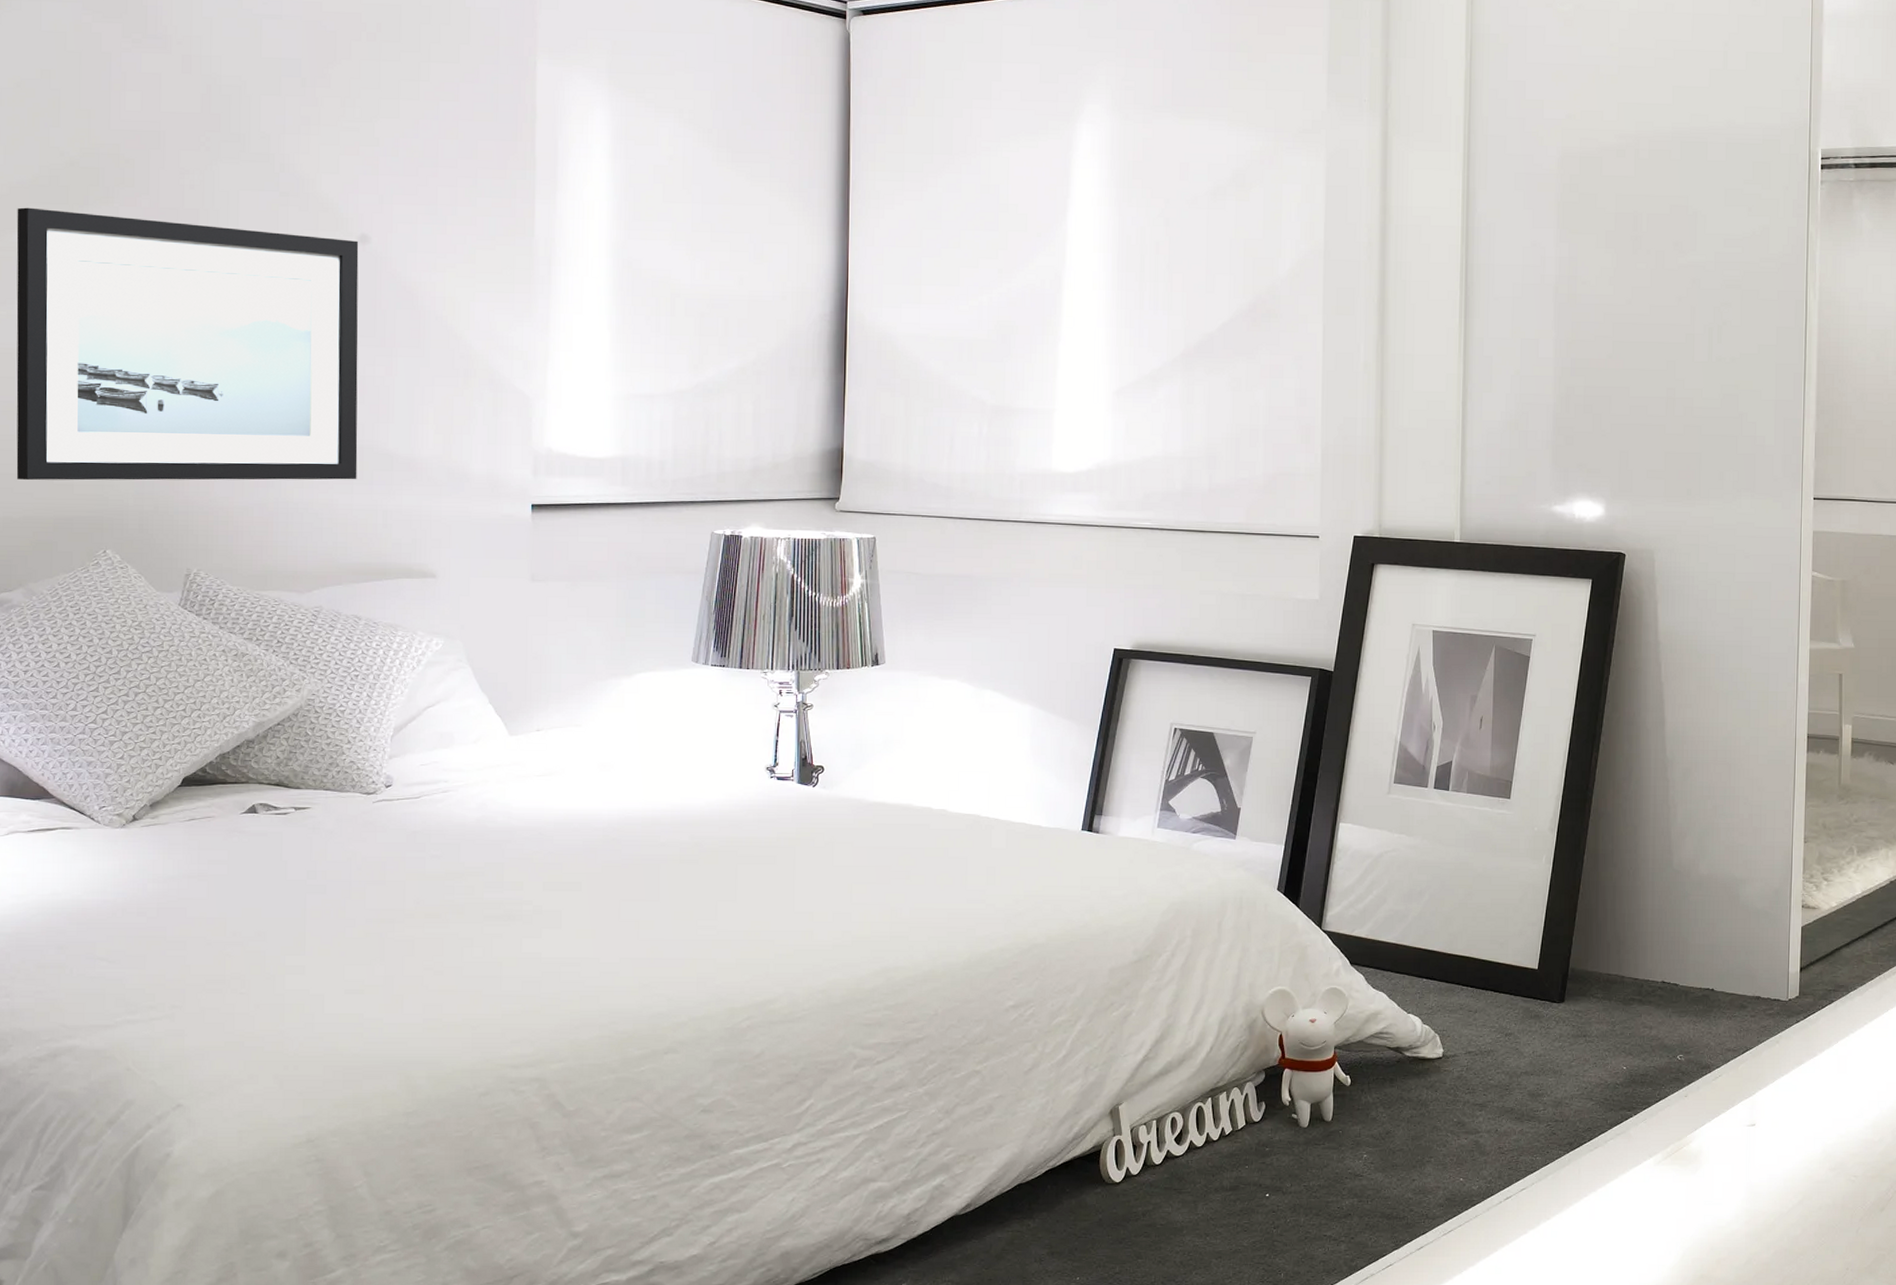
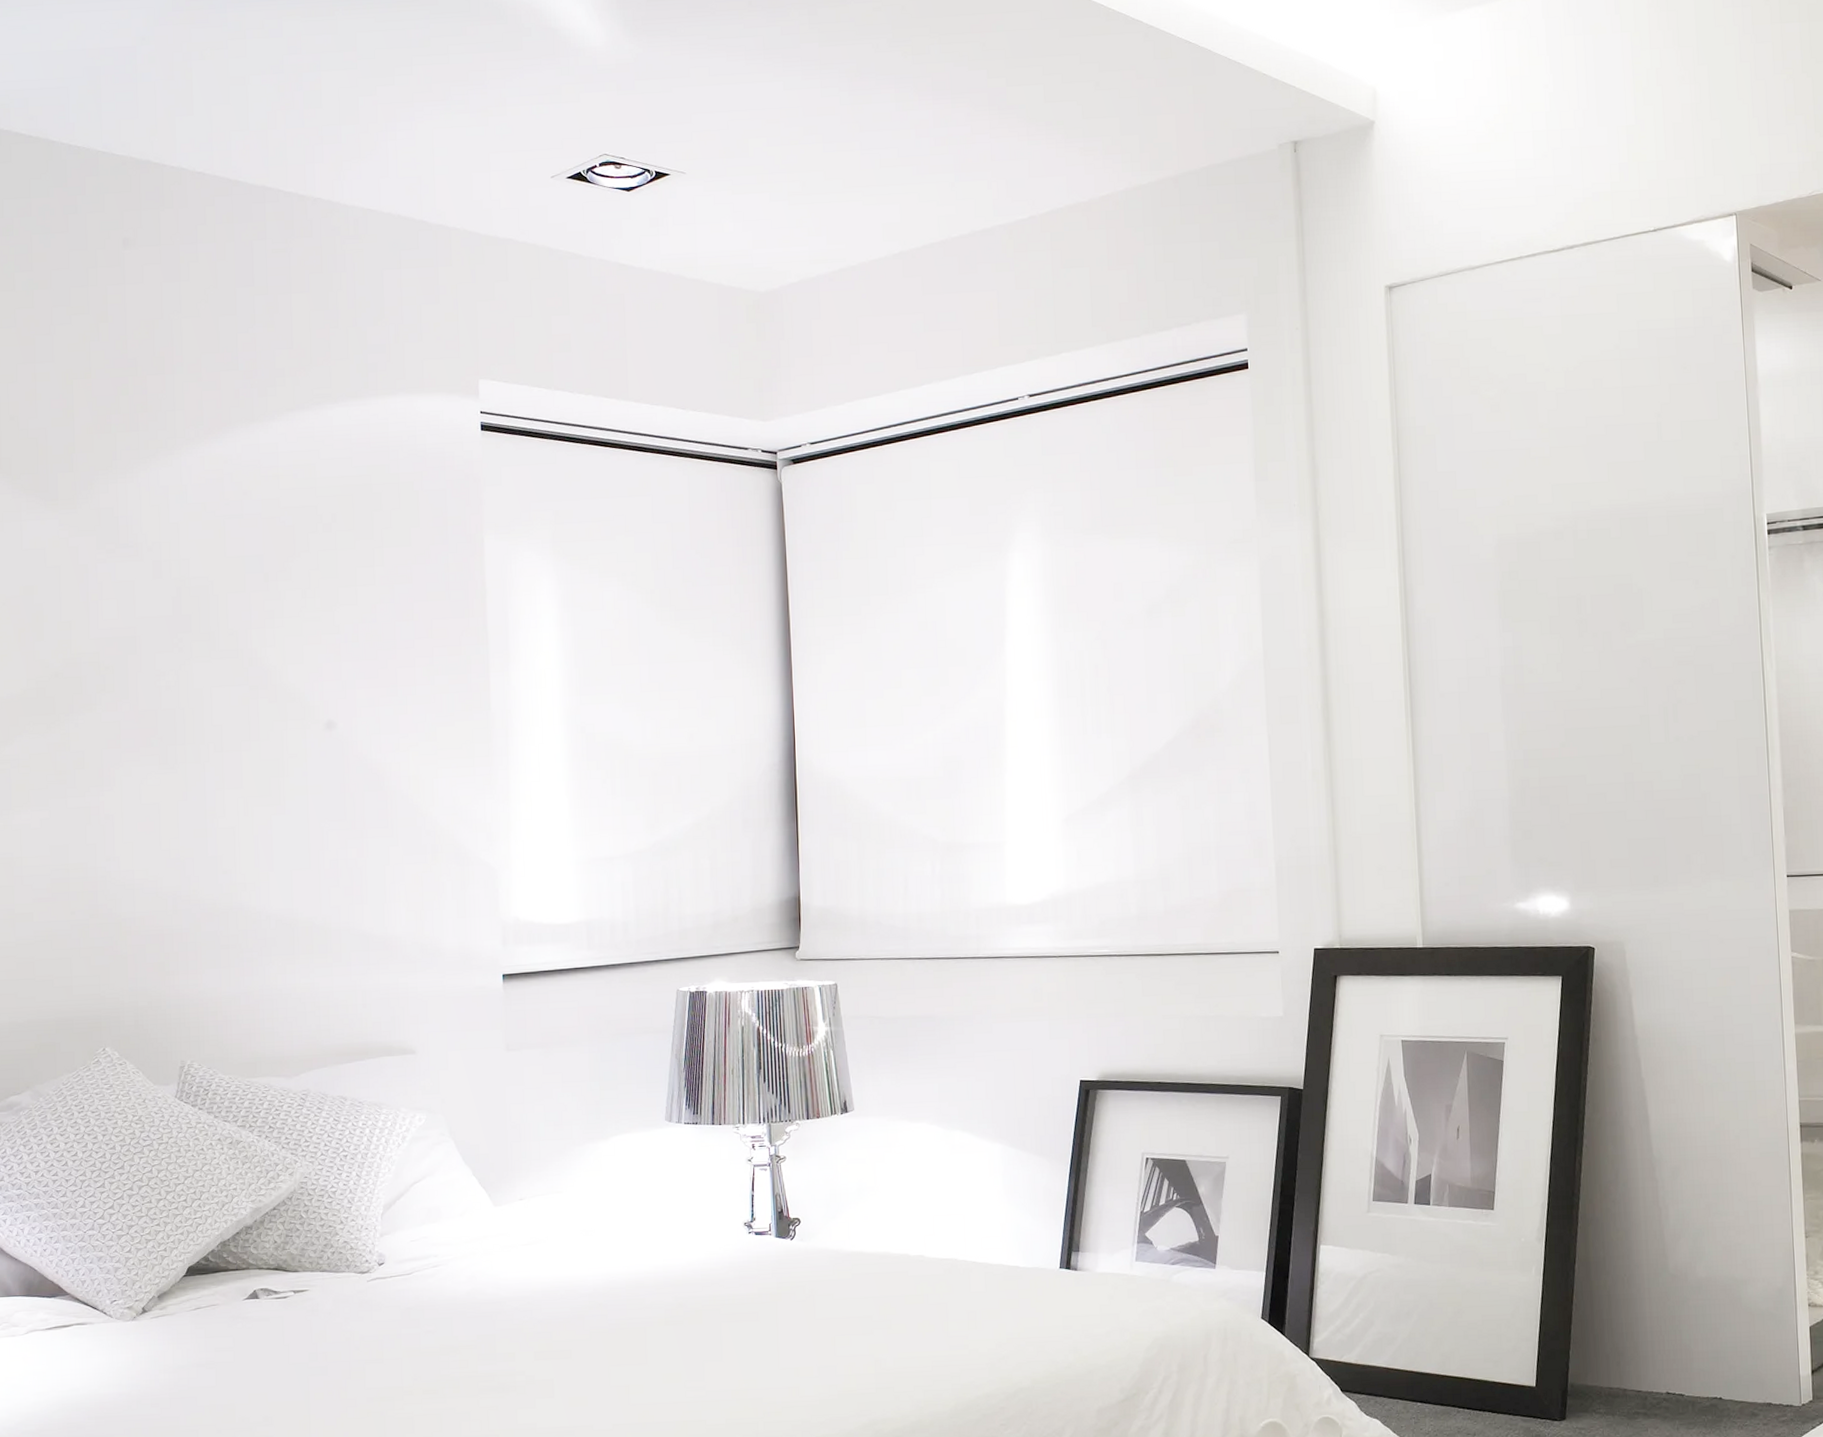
wall art: present [16,207,359,481] -> none [8,720,336,985]

